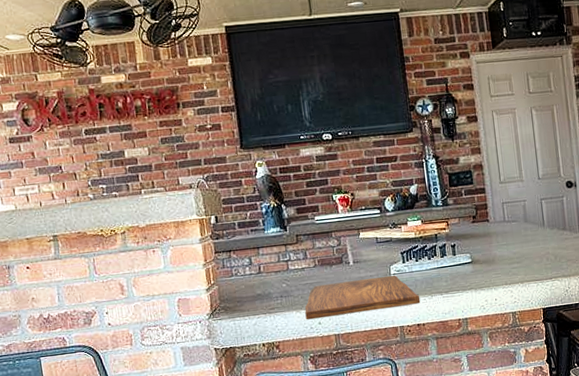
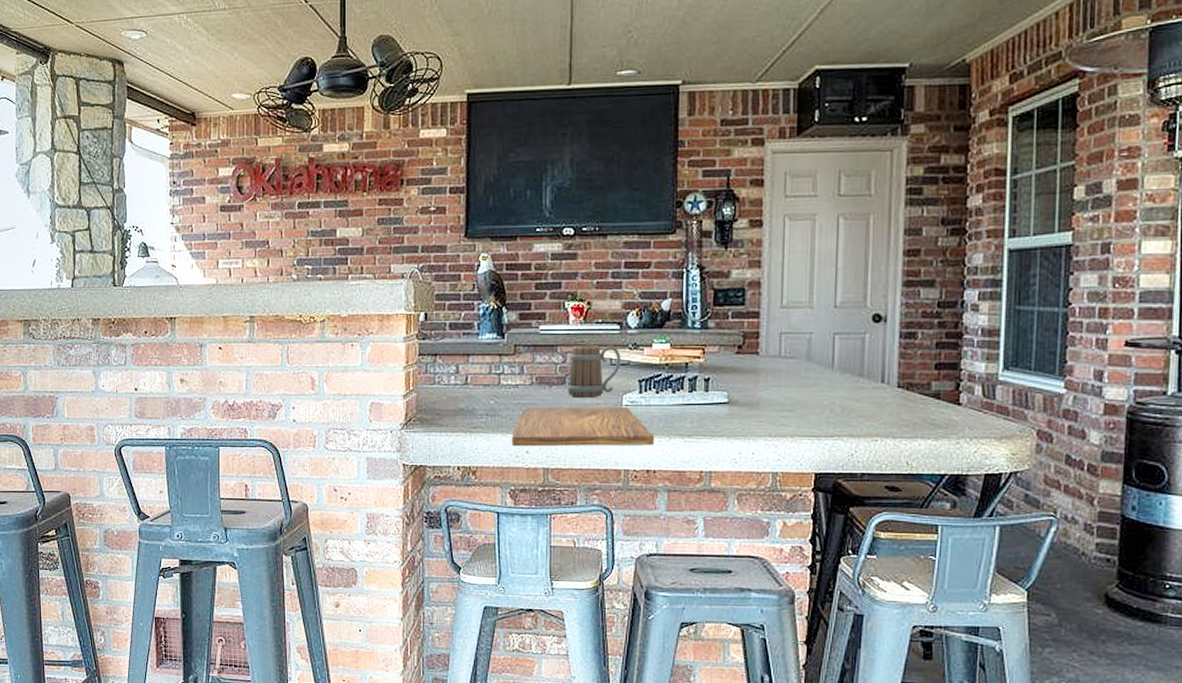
beer mug: none [343,227,385,273] -> present [567,345,622,398]

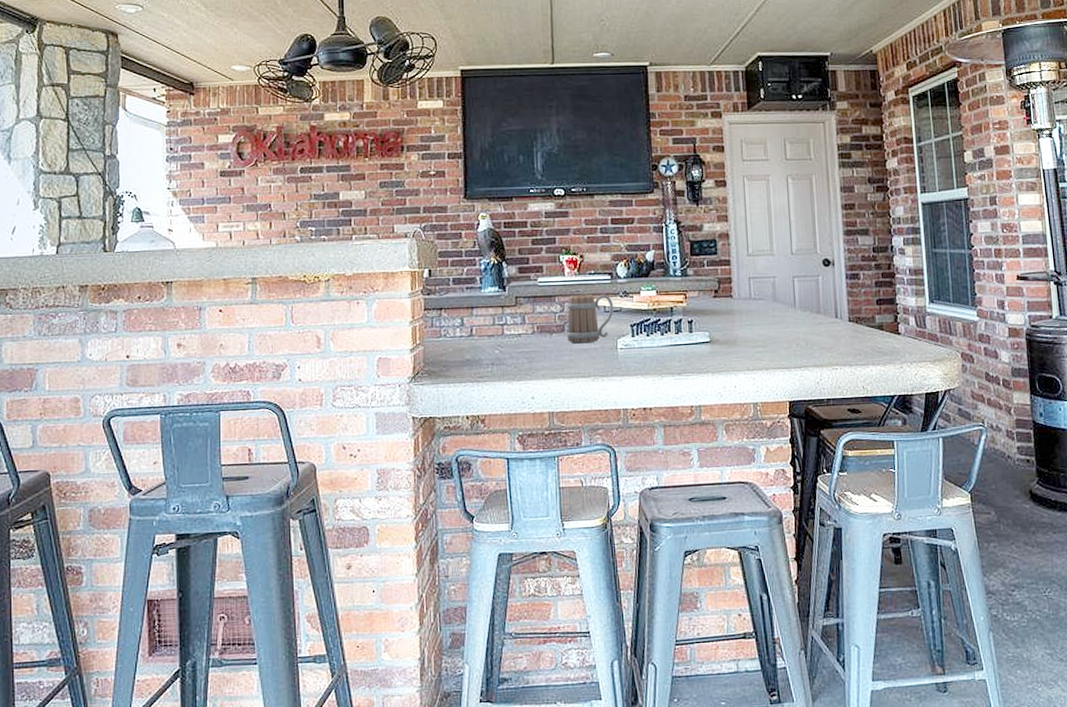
cutting board: present [512,406,655,447] -> none [517,349,649,393]

